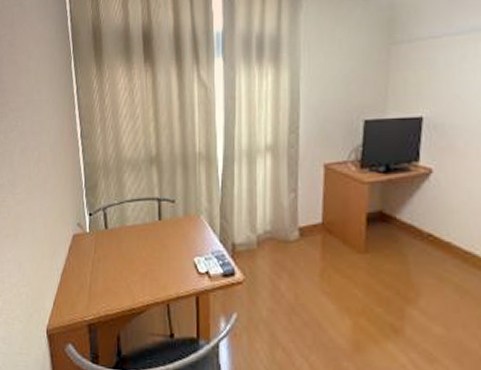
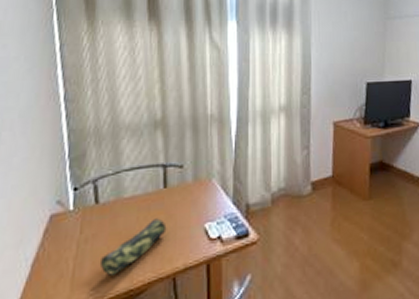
pencil case: none [109,247,162,293] -> present [99,218,167,276]

